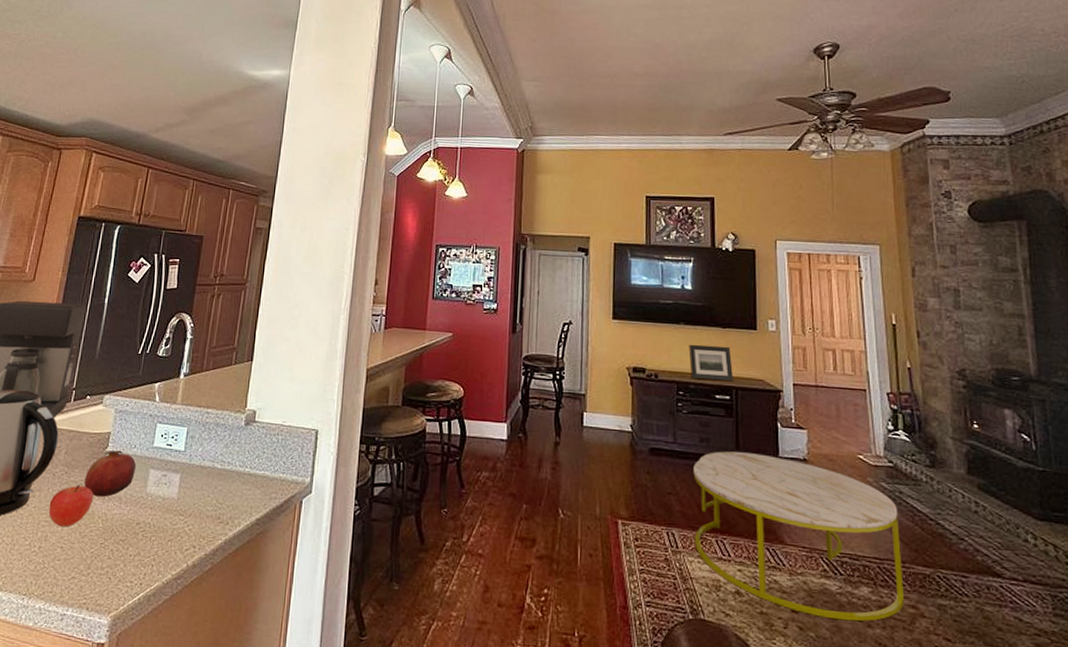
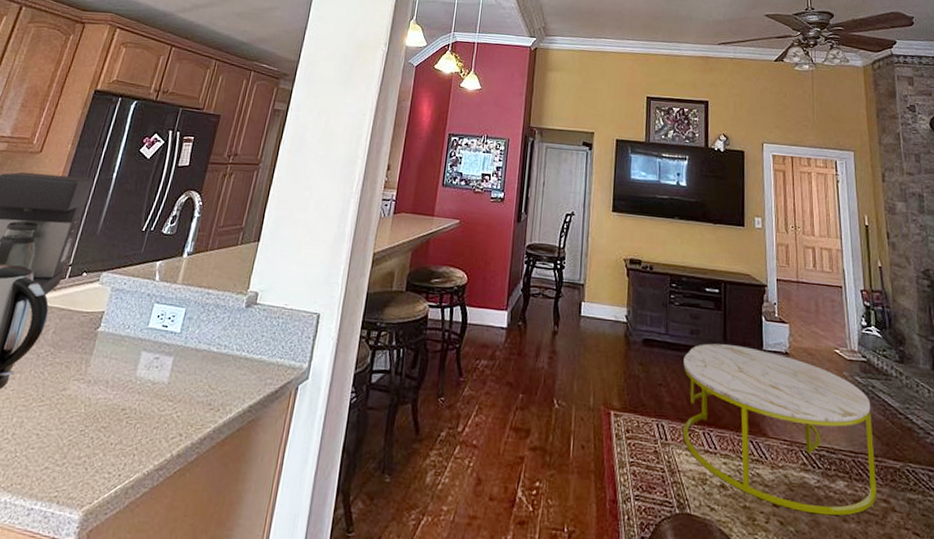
fruit: present [48,485,94,527] -> none [27,367,80,413]
fruit: present [84,450,137,498] -> none [69,330,128,381]
picture frame: present [688,344,734,382] -> none [682,238,723,276]

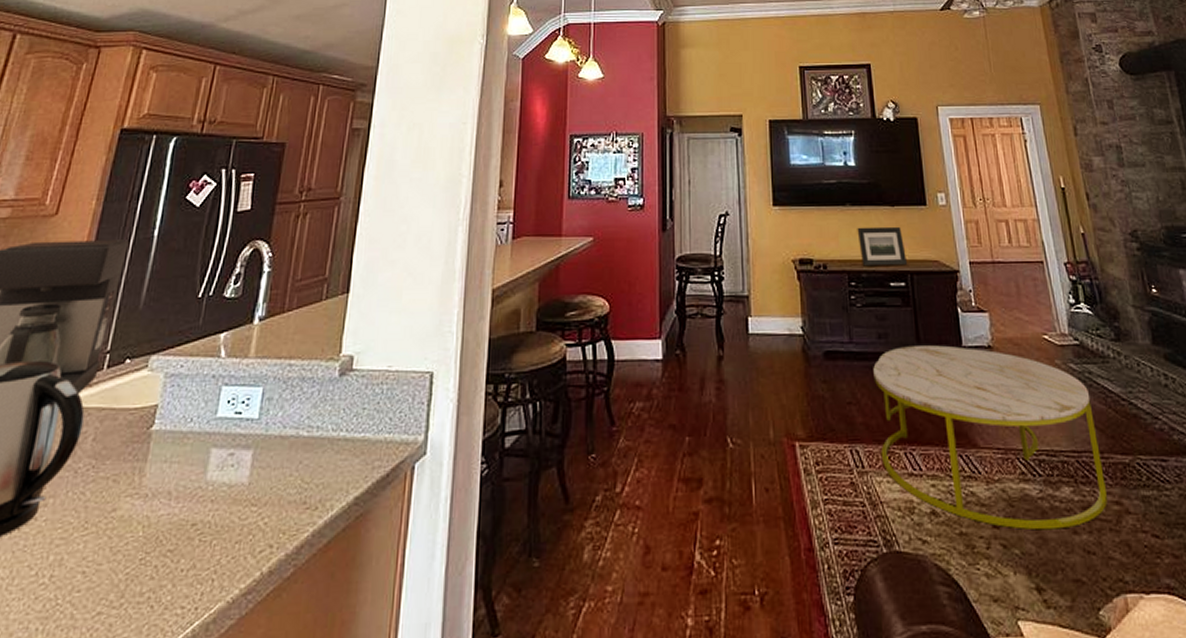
picture frame: none [682,238,723,276] -> present [857,226,908,267]

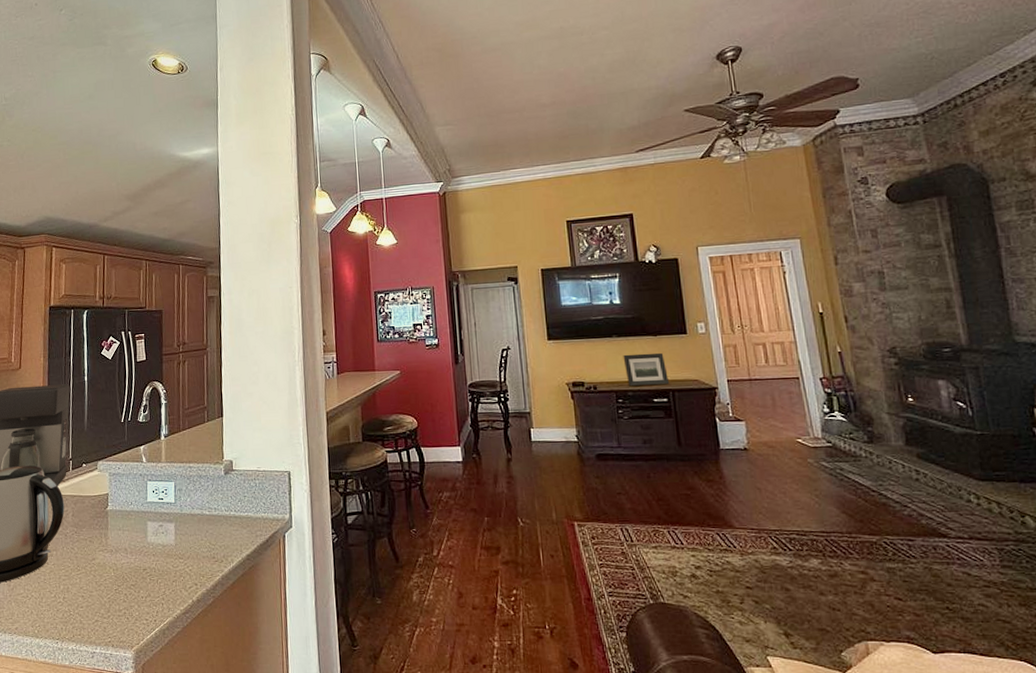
coffee table: present [873,345,1108,530] -> none [639,448,854,591]

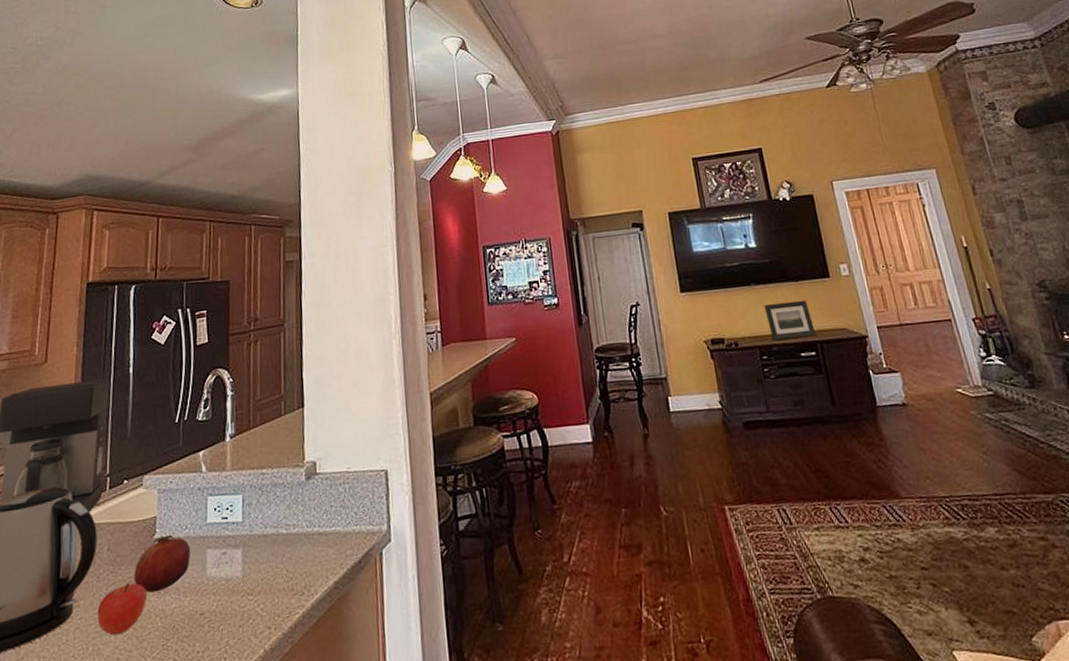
fruit: none [66,542,103,579] -> present [97,583,148,636]
fruit: none [92,508,136,550] -> present [134,534,191,593]

